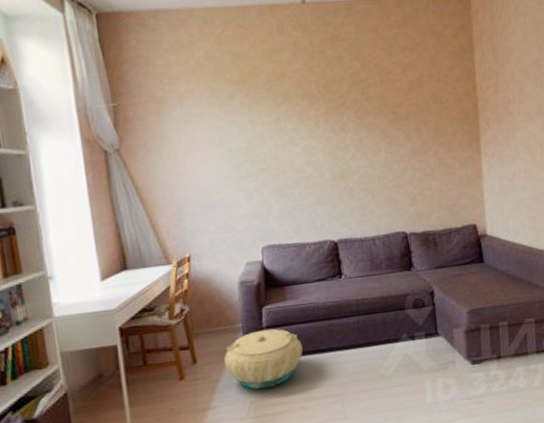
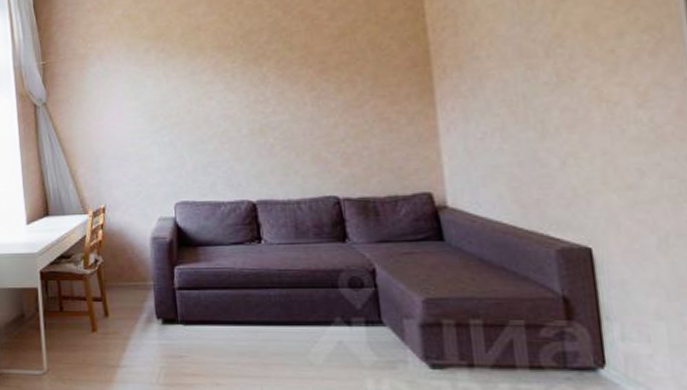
basket: present [223,329,303,390] -> none [134,291,217,355]

